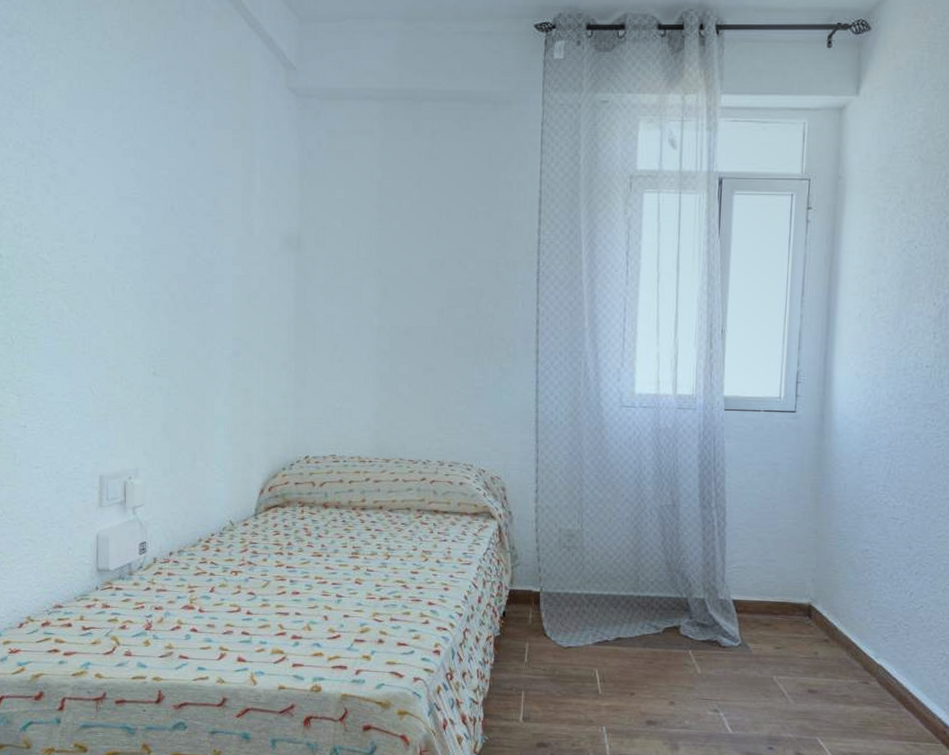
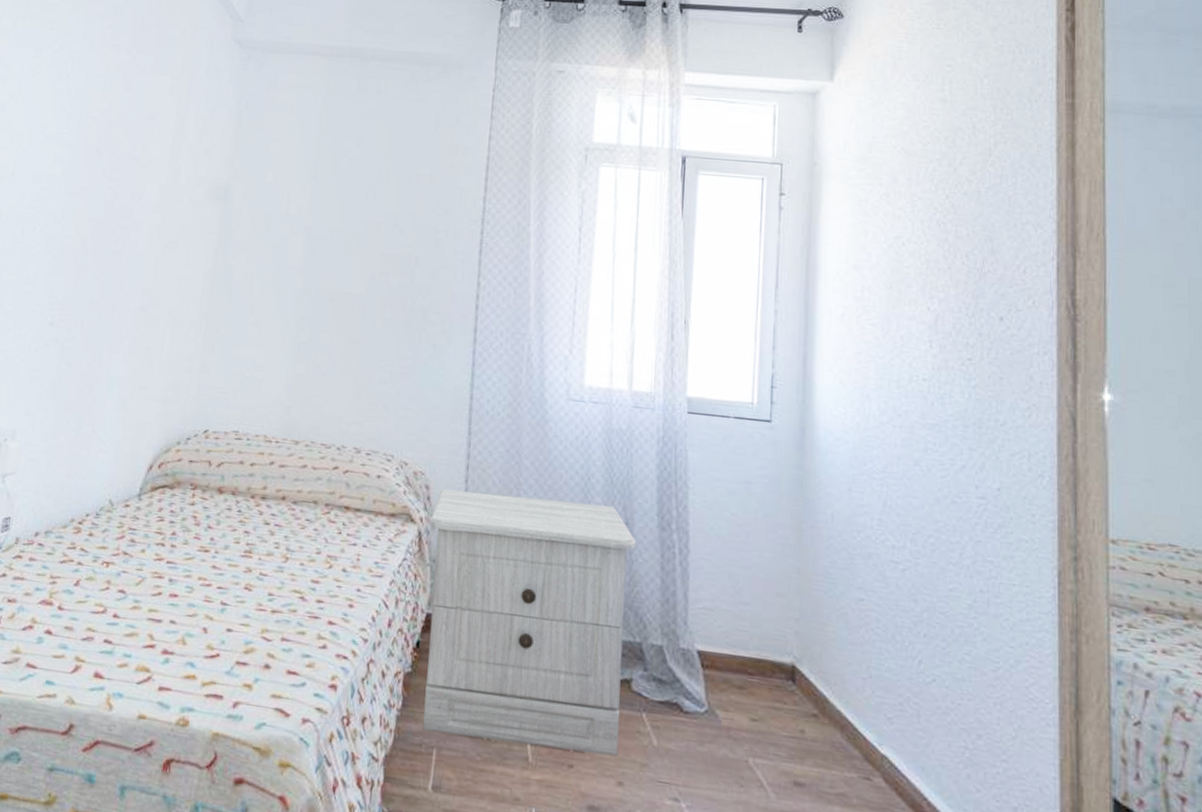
nightstand: none [507,489,682,684] -> present [422,489,636,757]

